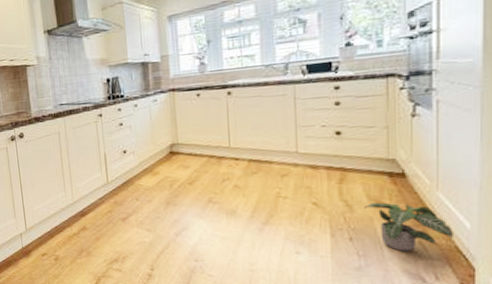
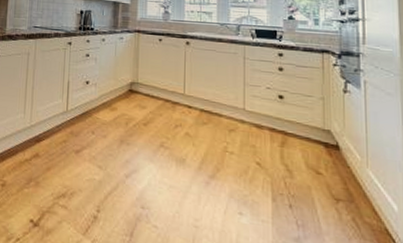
potted plant: present [364,202,453,252] -> none [303,171,383,228]

